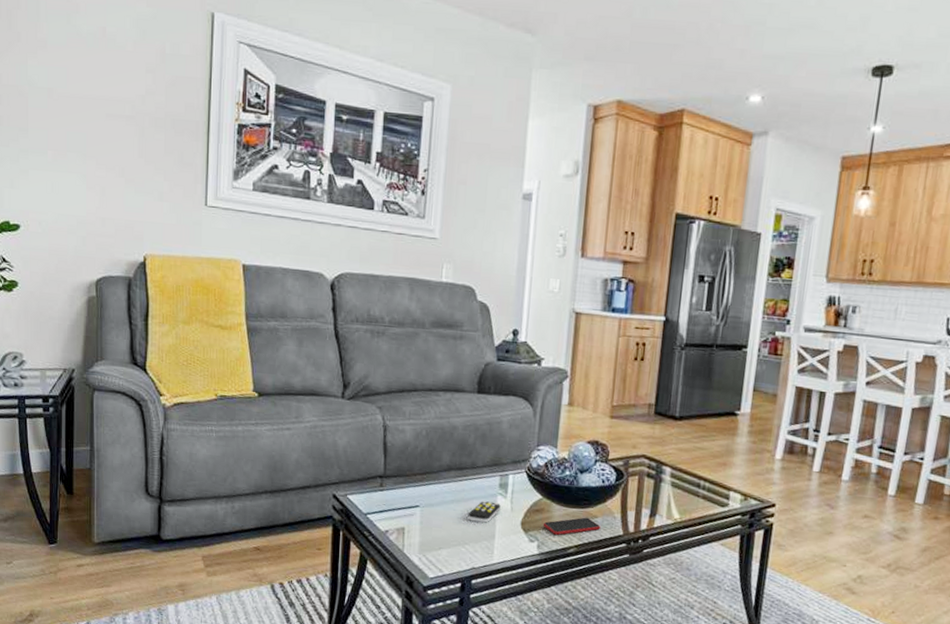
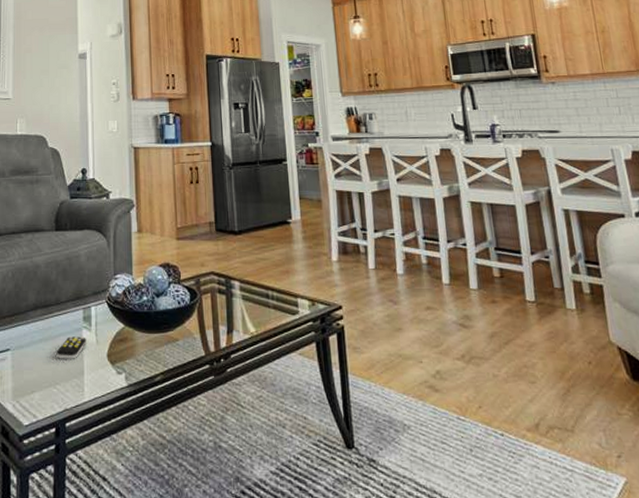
smartphone: present [543,517,600,535] -> none [128,342,183,363]

